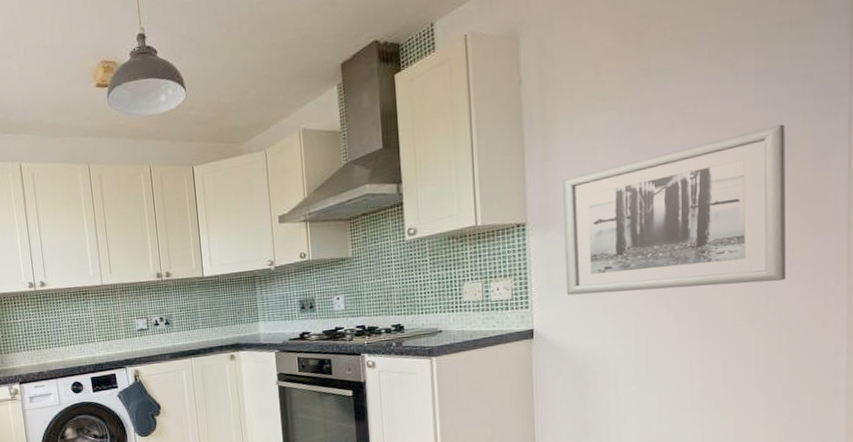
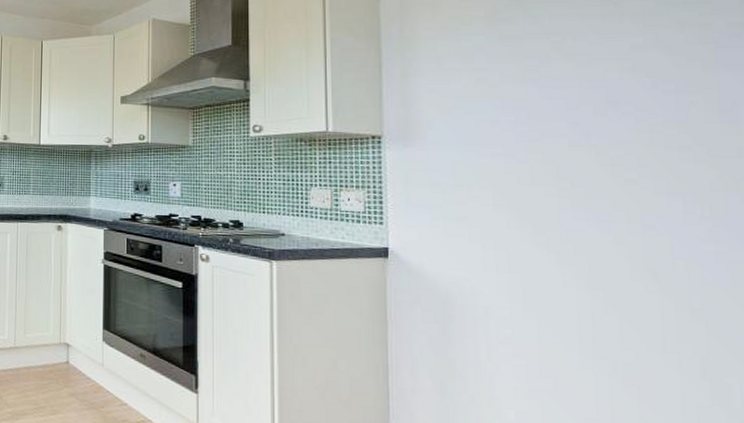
wall art: present [562,124,787,296] -> none [423,70,695,236]

